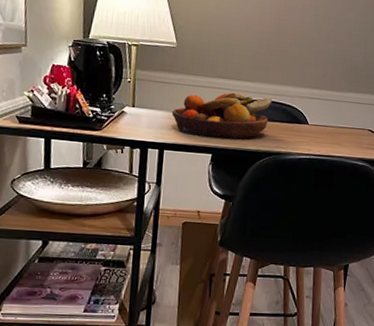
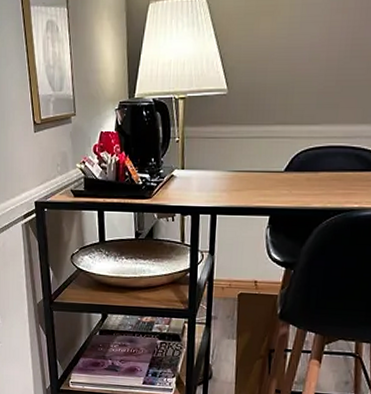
fruit bowl: present [171,92,273,140] -> none [223,140,343,198]

